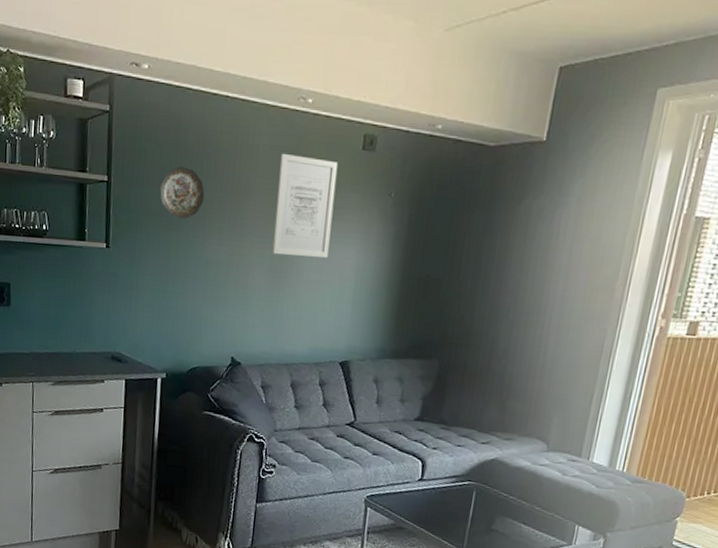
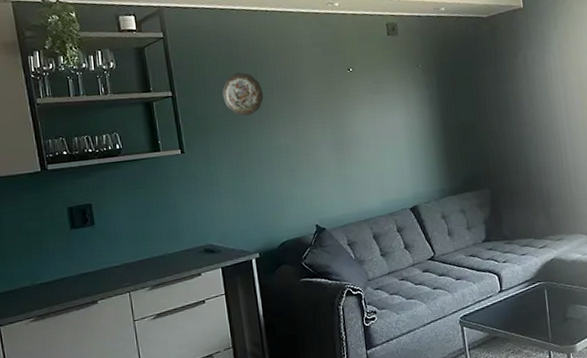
wall art: present [272,153,339,258] -> none [322,47,380,131]

